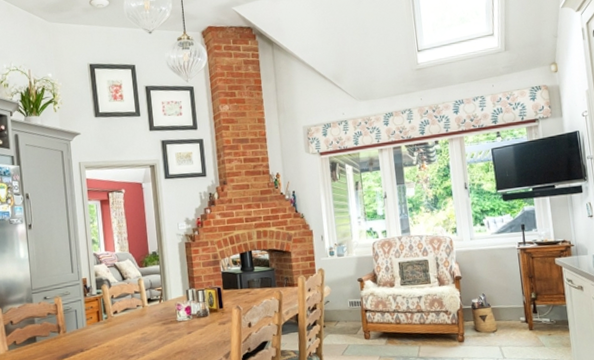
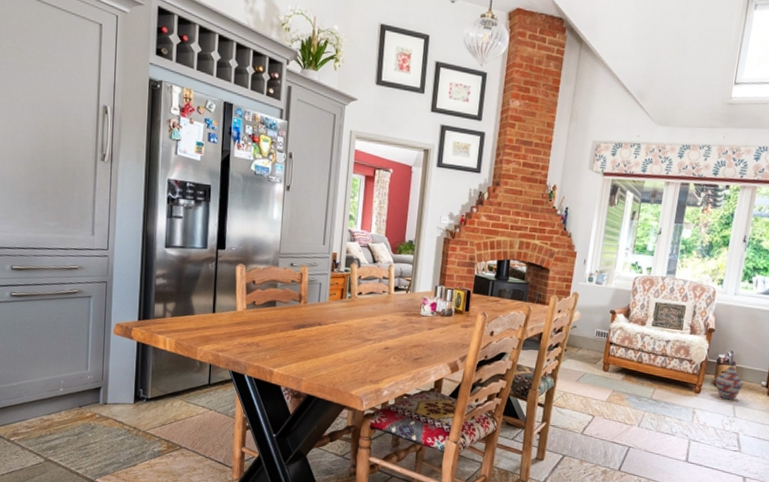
woven basket: none [474,303,504,343] -> present [715,361,744,400]

